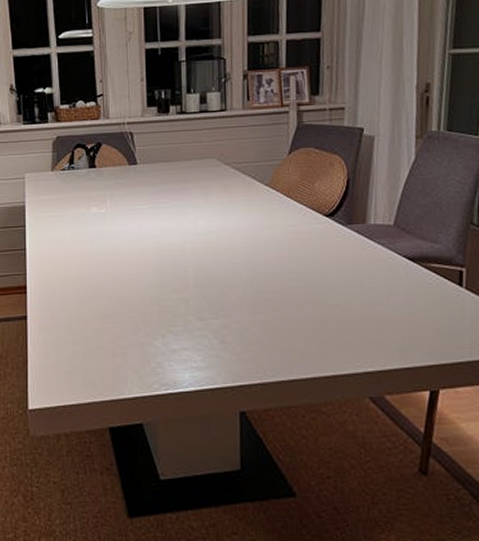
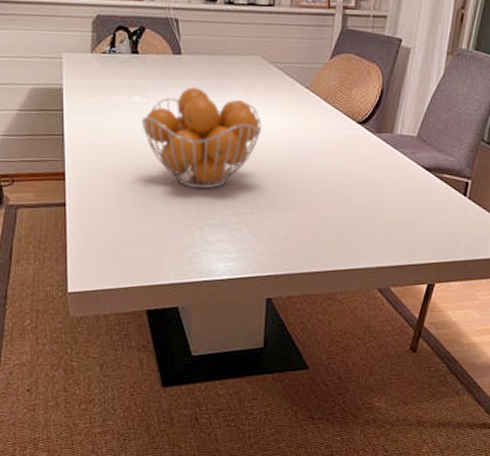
fruit basket: none [100,193,223,295] -> present [141,86,263,189]

